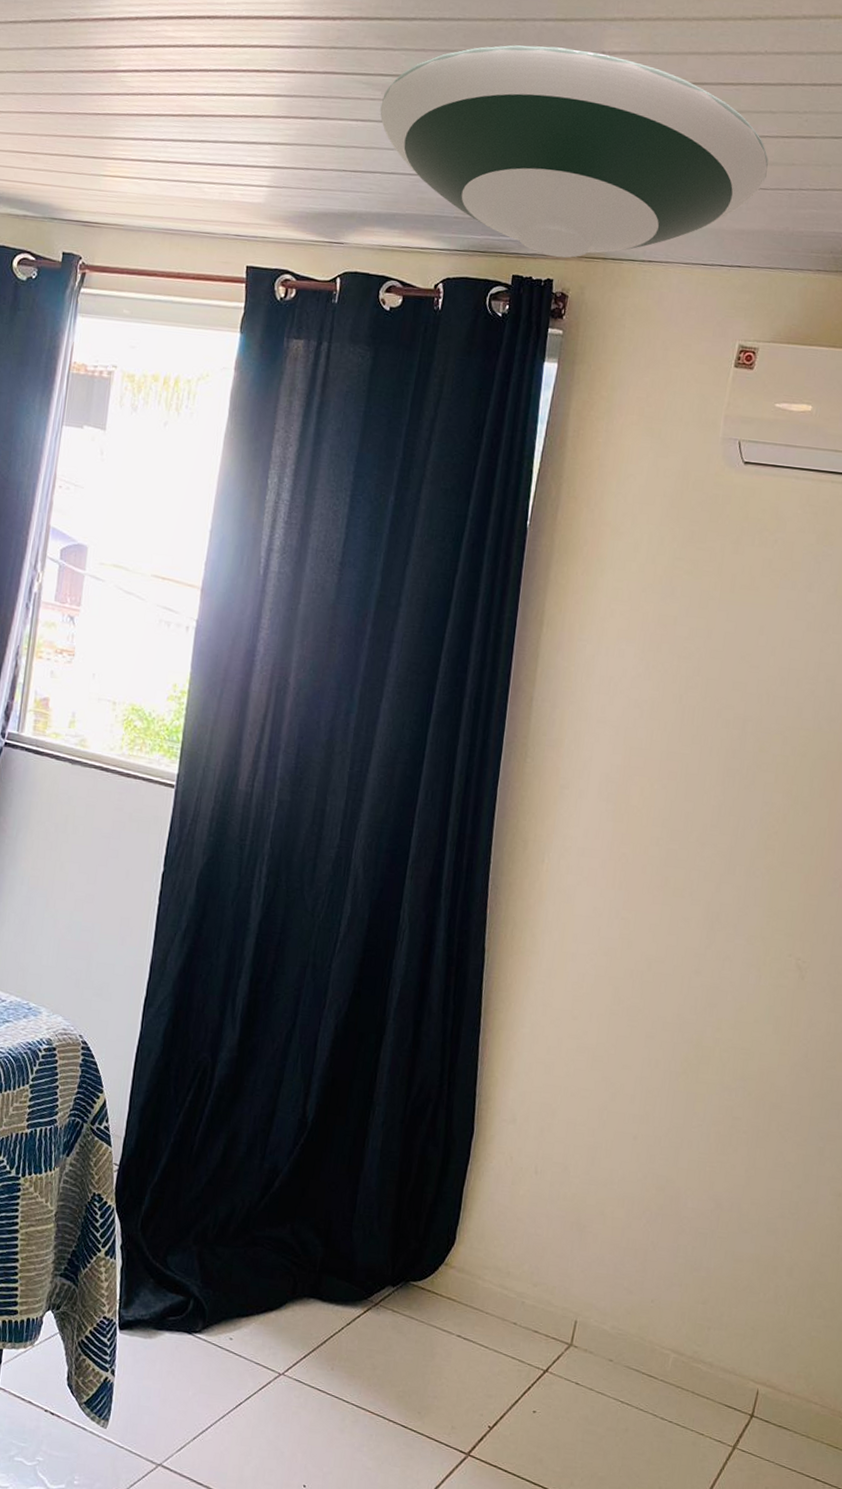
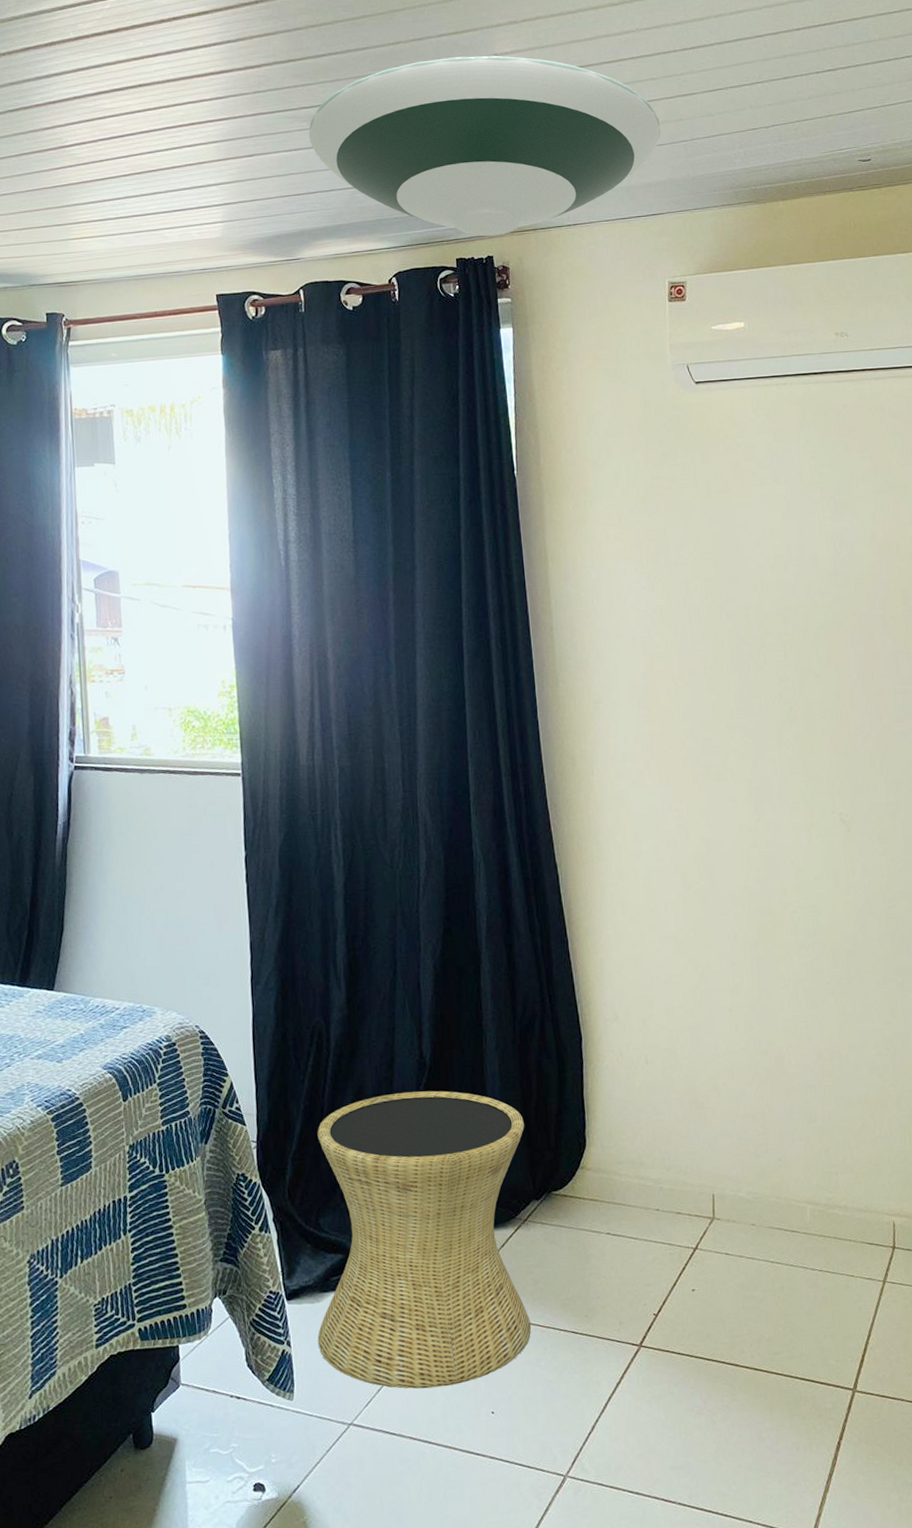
side table: none [142,1146,396,1451] -> present [317,1090,531,1389]

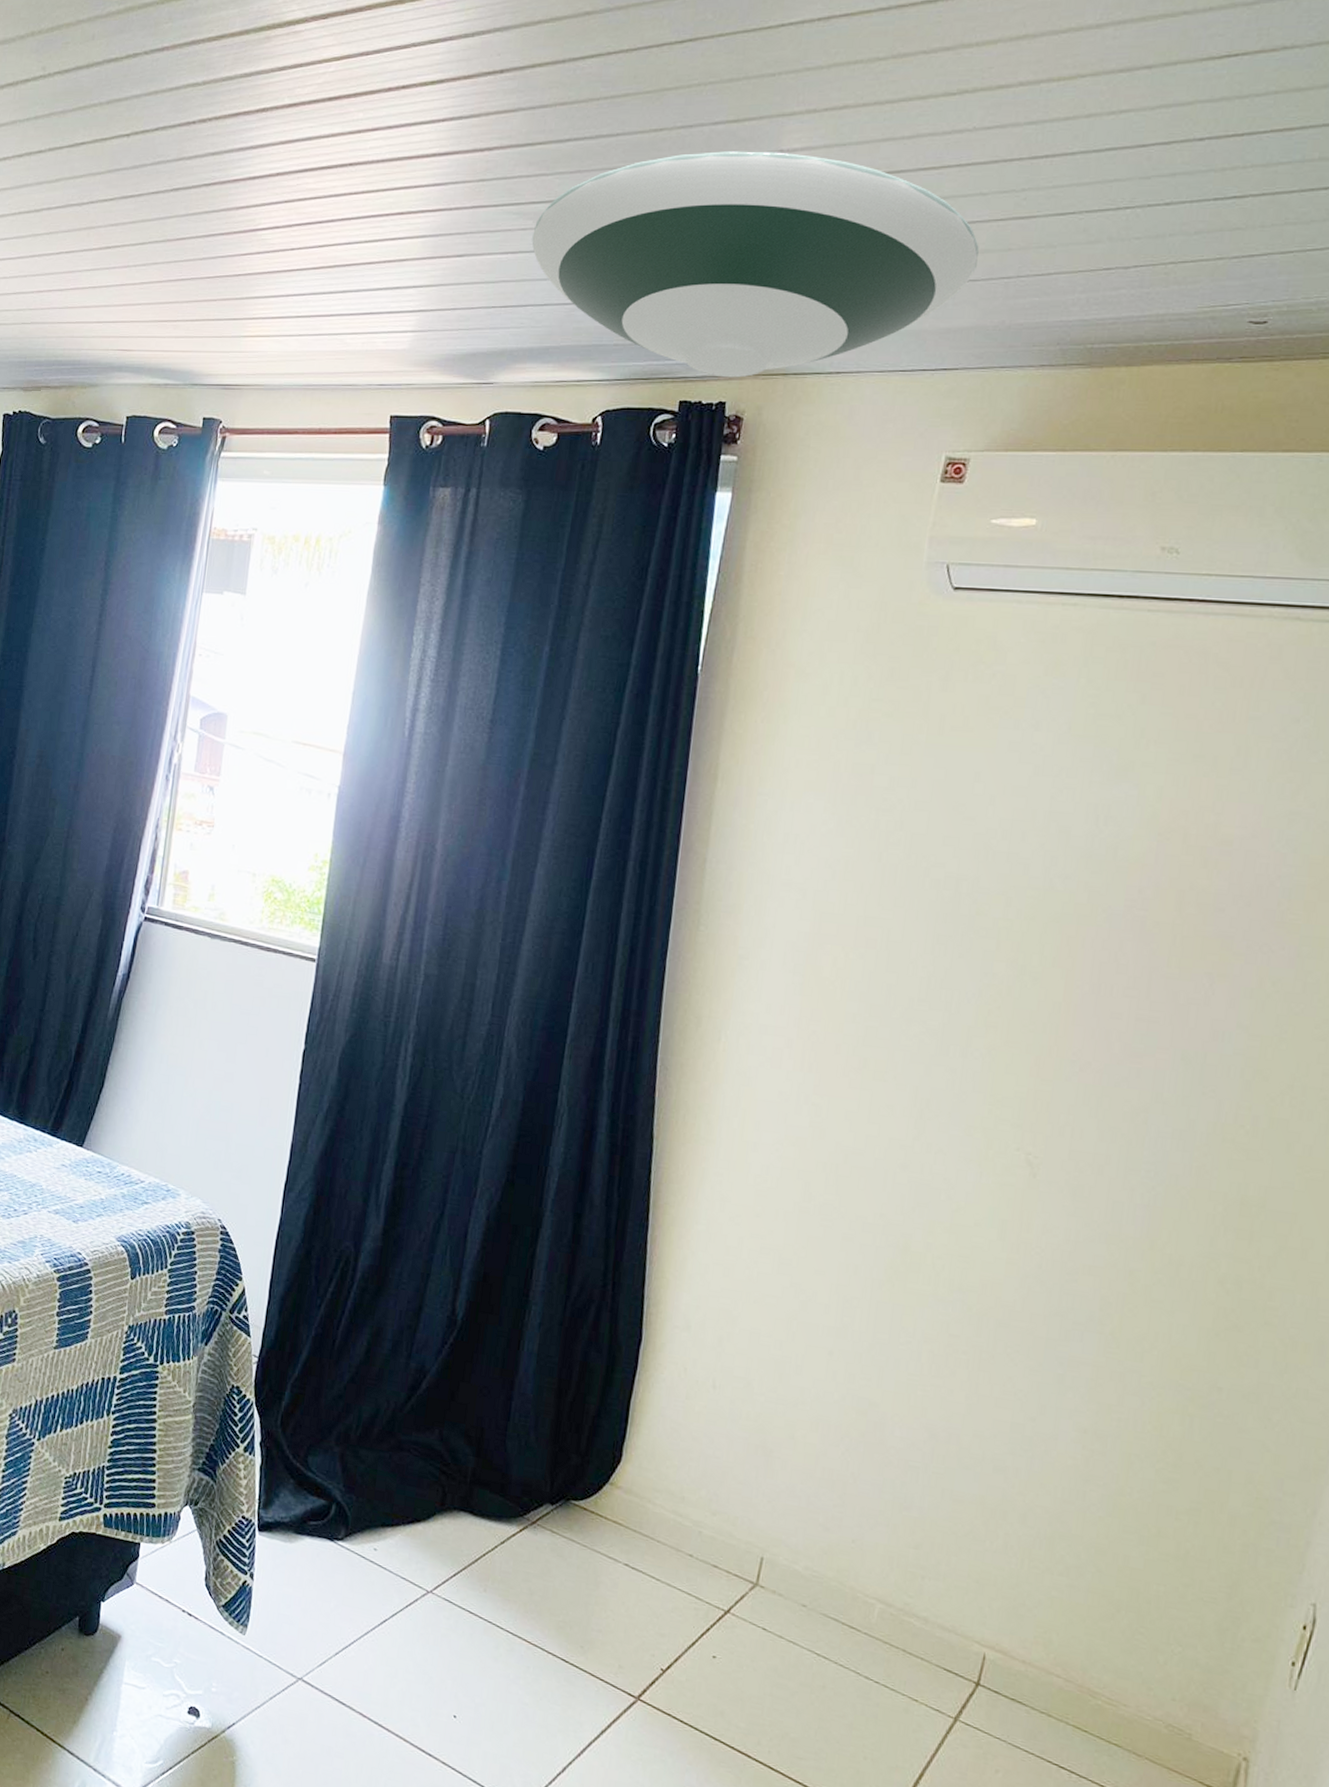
side table: present [317,1090,531,1389] -> none [282,1342,555,1676]

